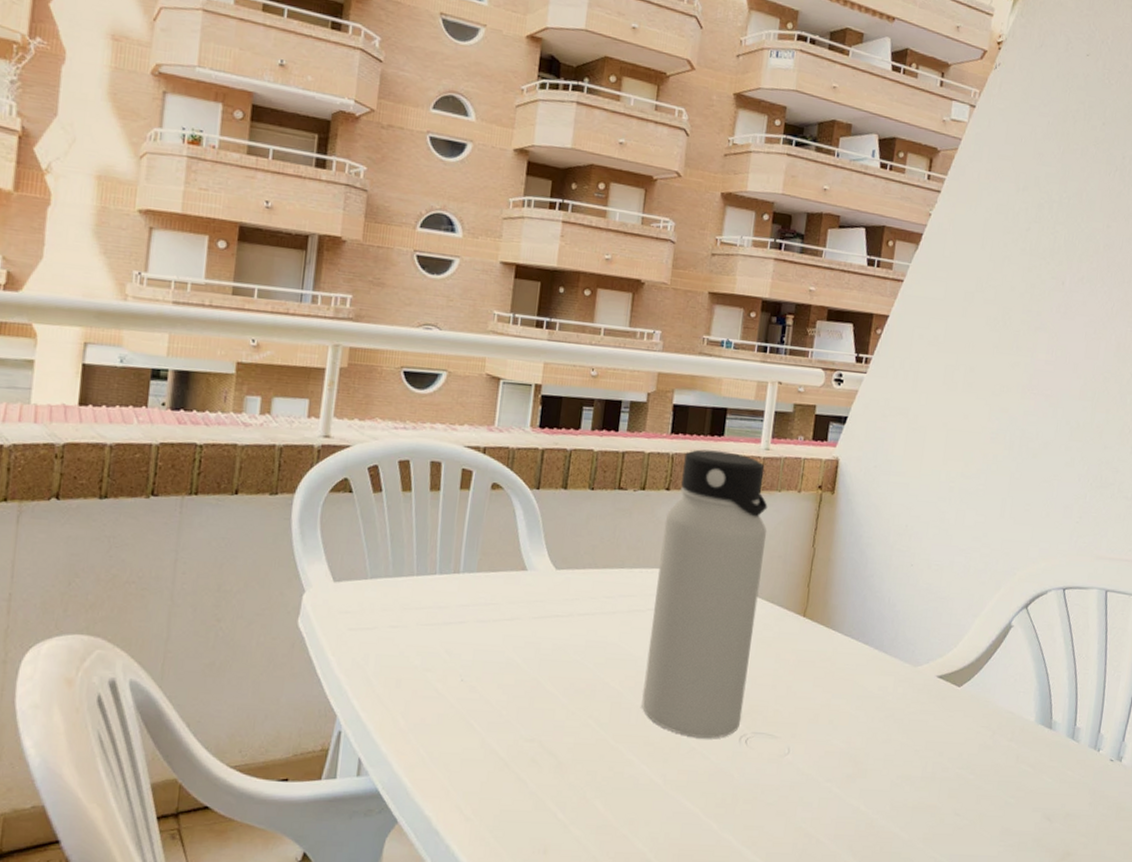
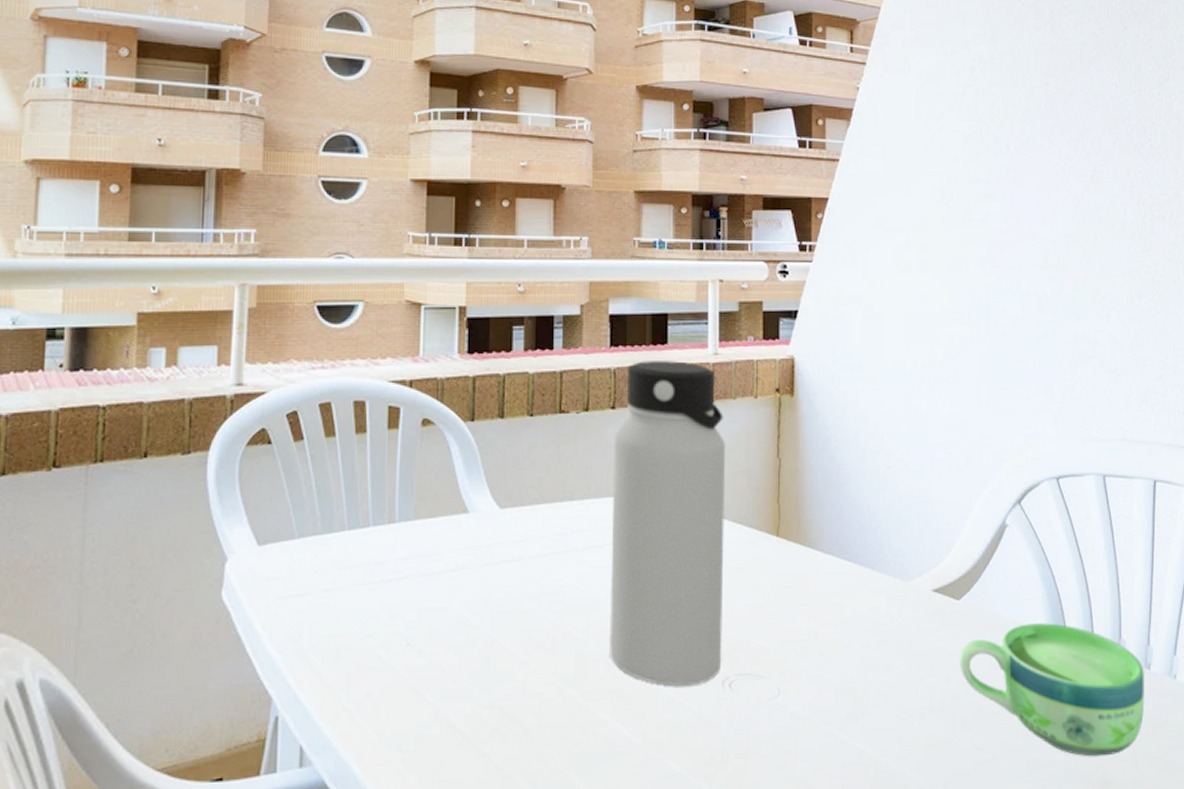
cup: none [952,713,1116,831] -> present [959,623,1145,757]

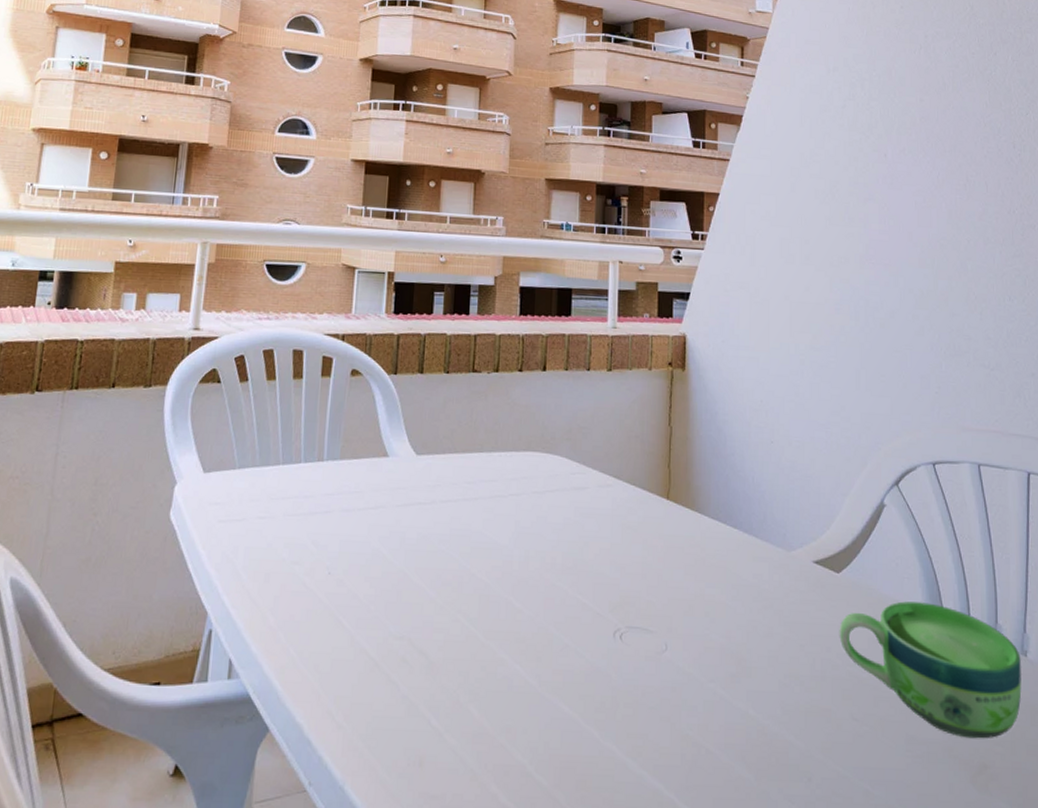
water bottle: present [609,361,726,686] -> none [510,330,622,634]

